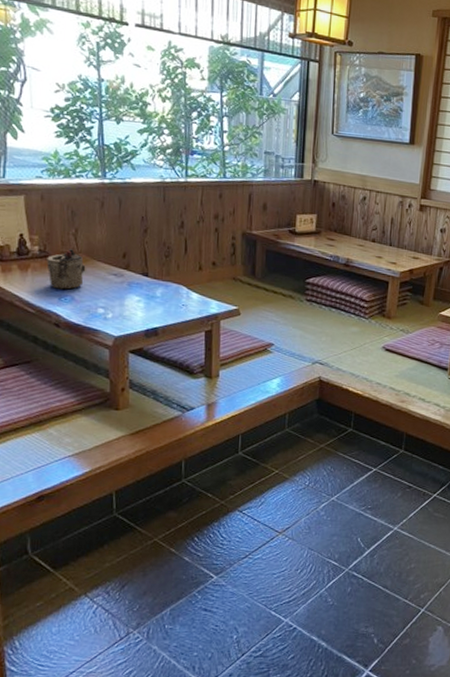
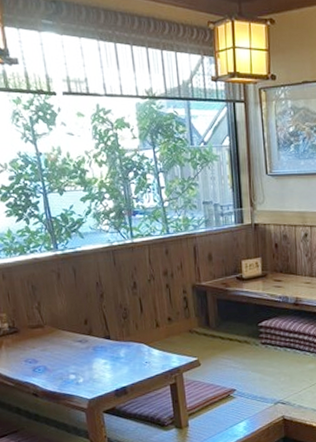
teapot: present [46,249,86,290] -> none [17,322,53,361]

